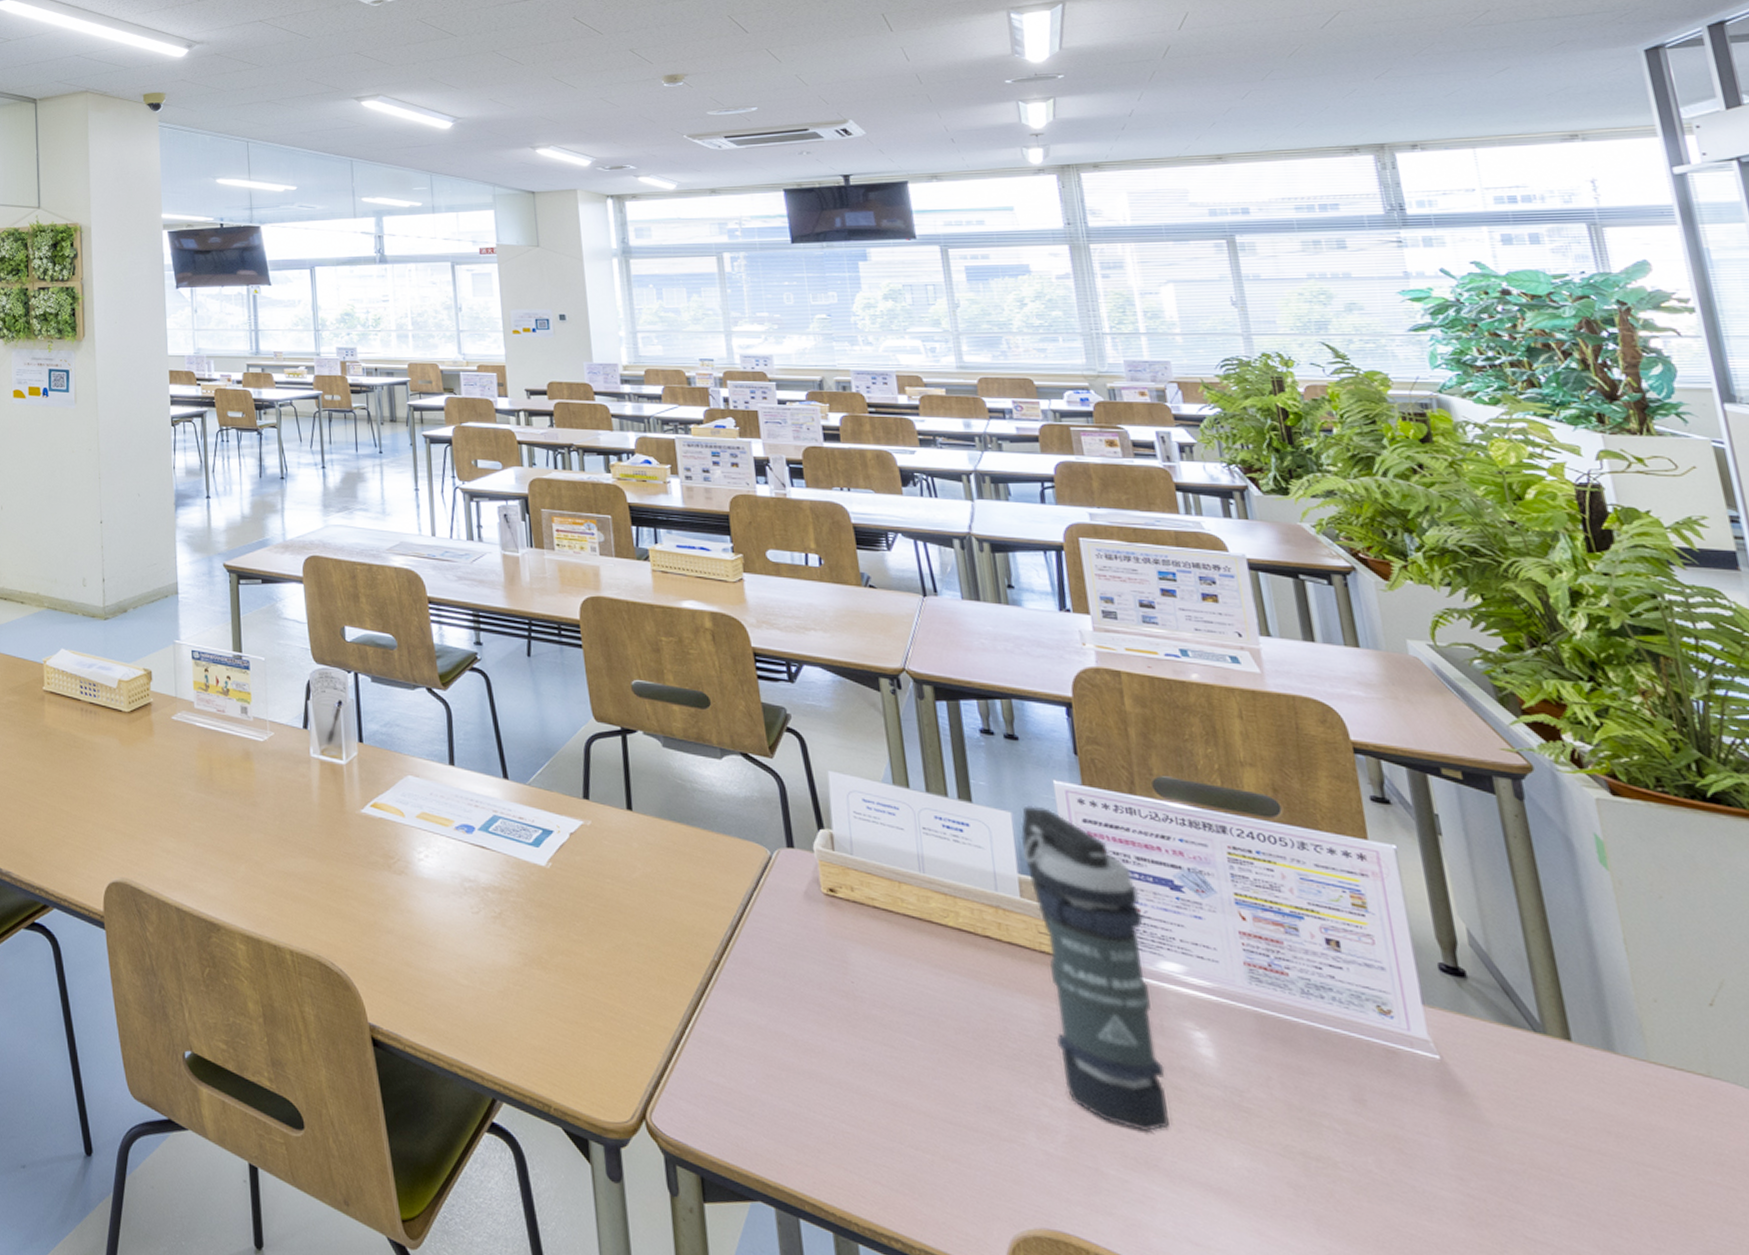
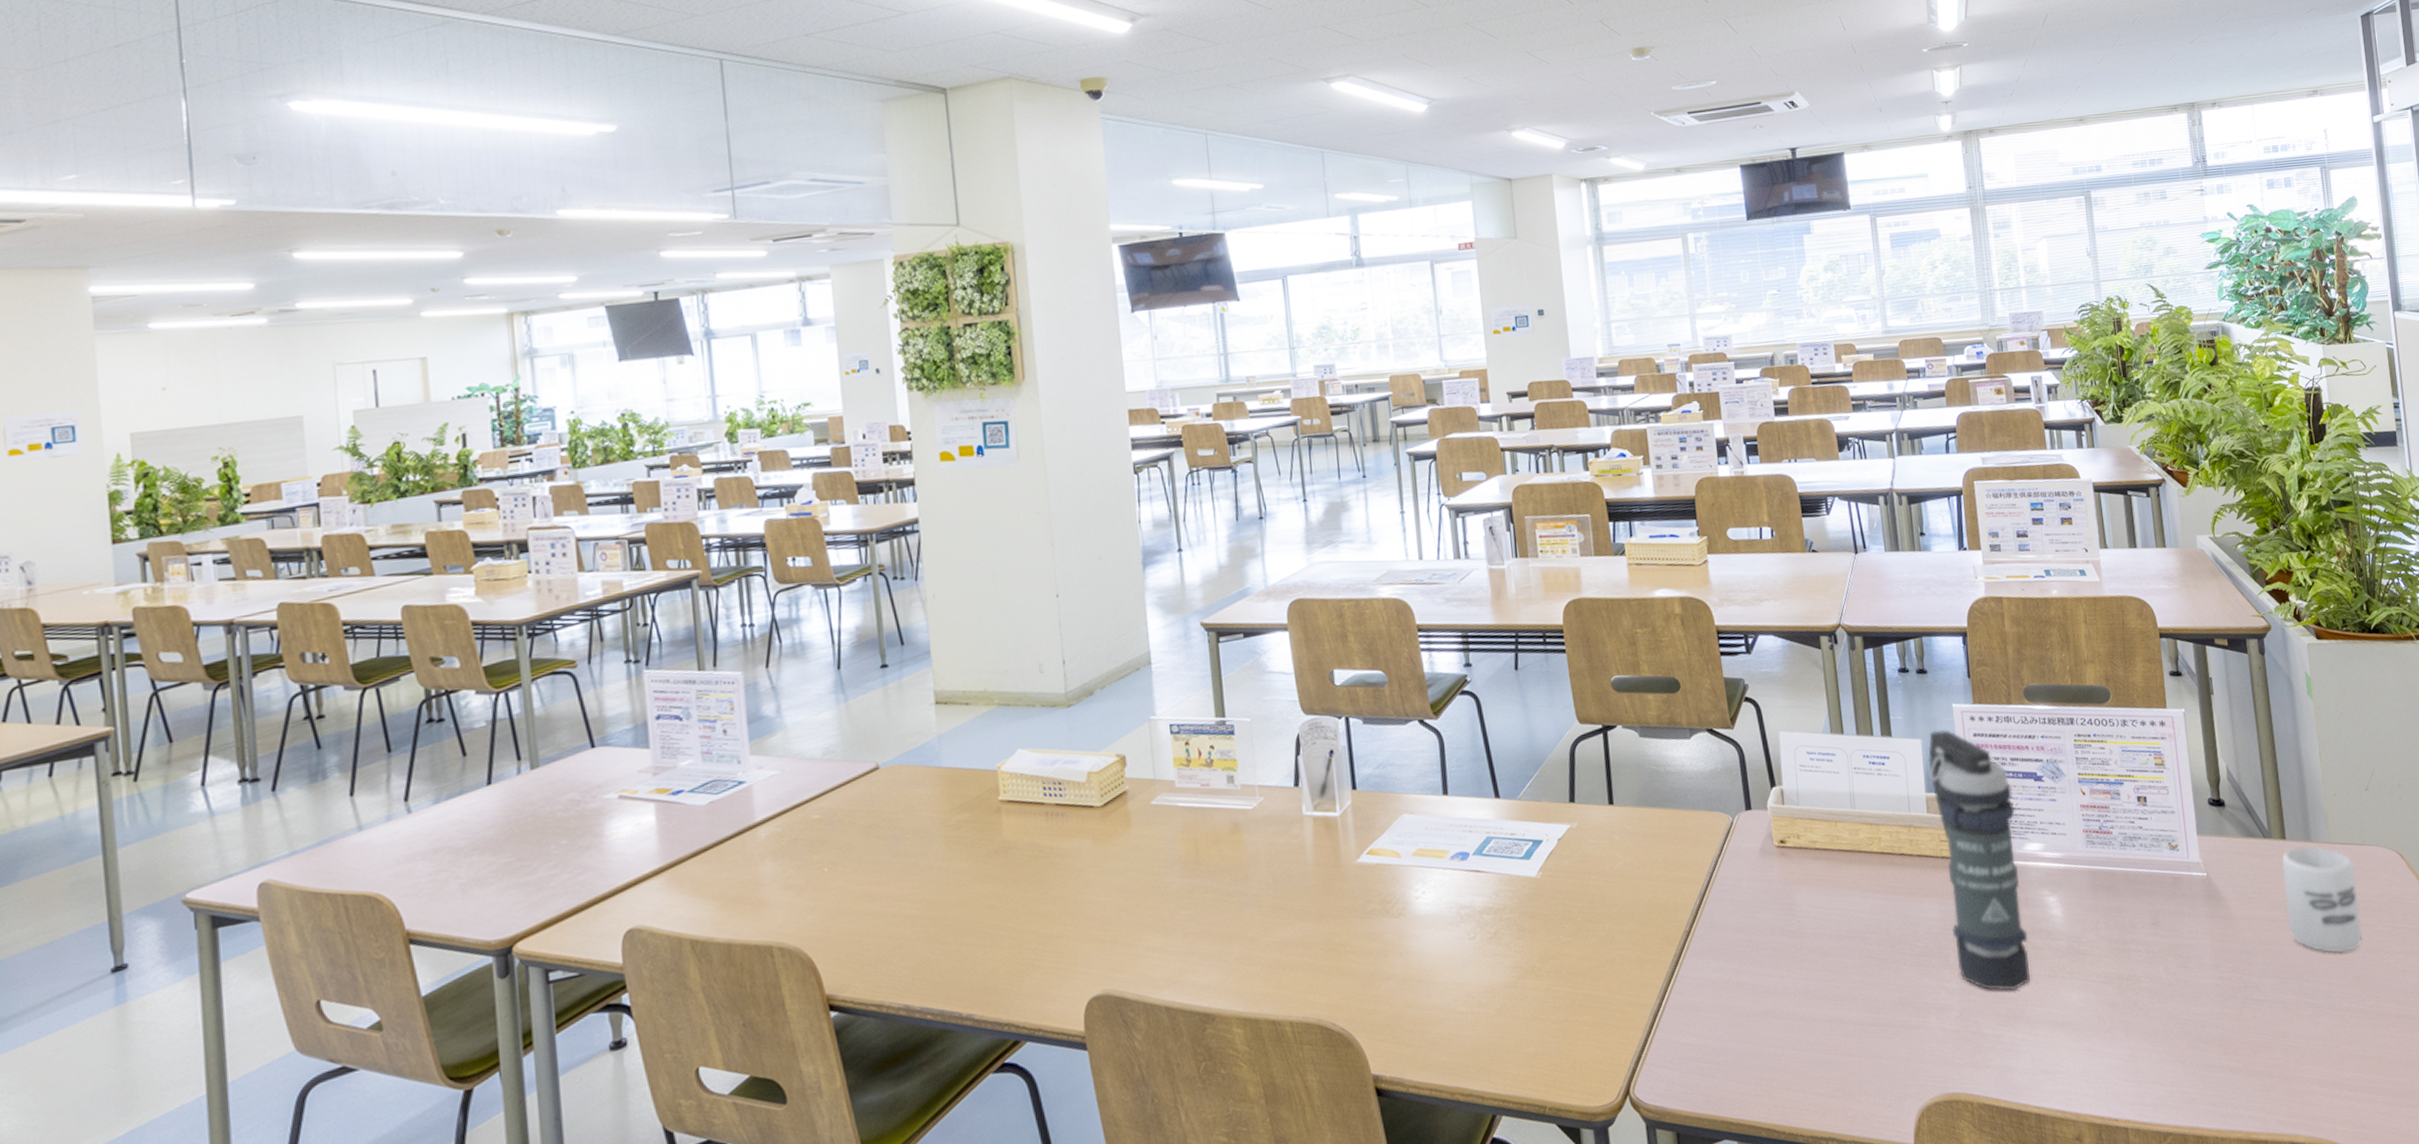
cup: none [1566,1055,1715,1215] -> present [2282,846,2362,954]

